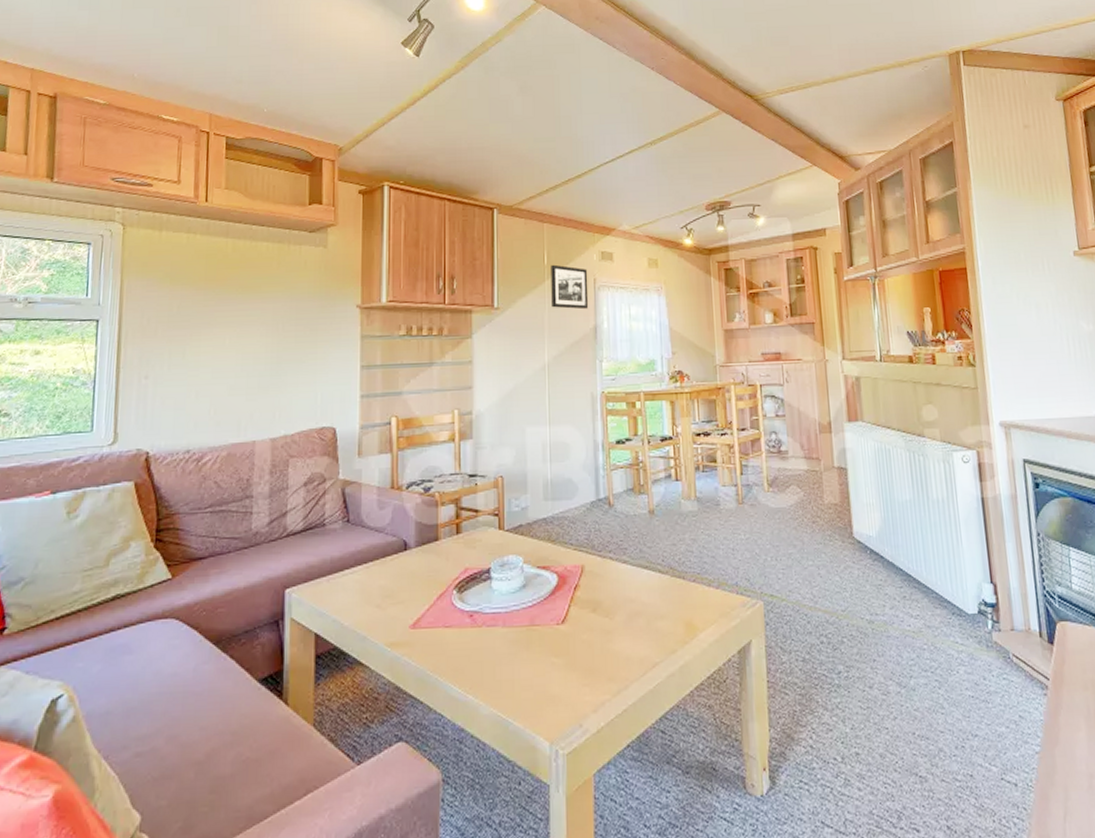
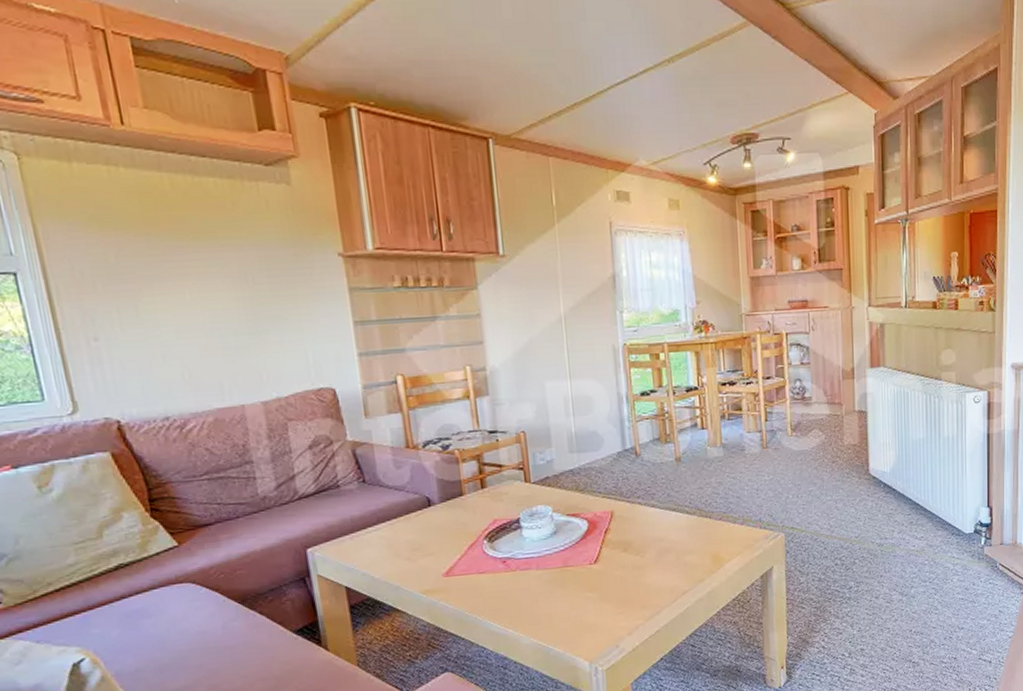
picture frame: present [551,264,589,310] -> none [560,205,606,257]

